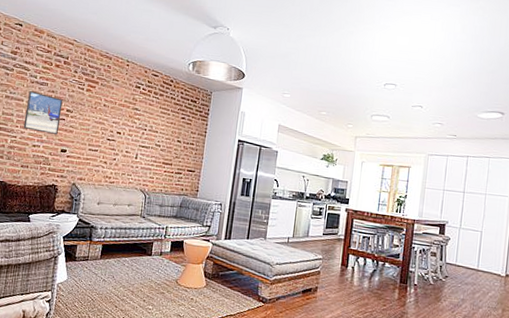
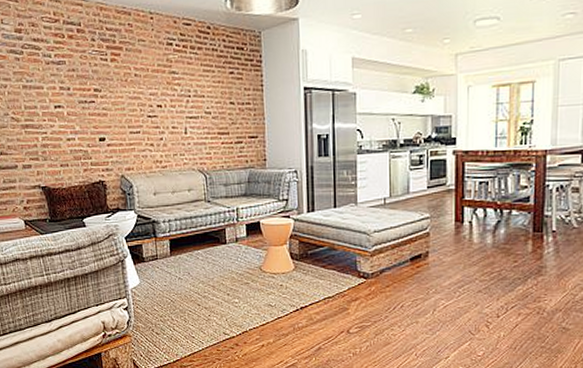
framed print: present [23,91,63,136] -> none [47,74,91,123]

